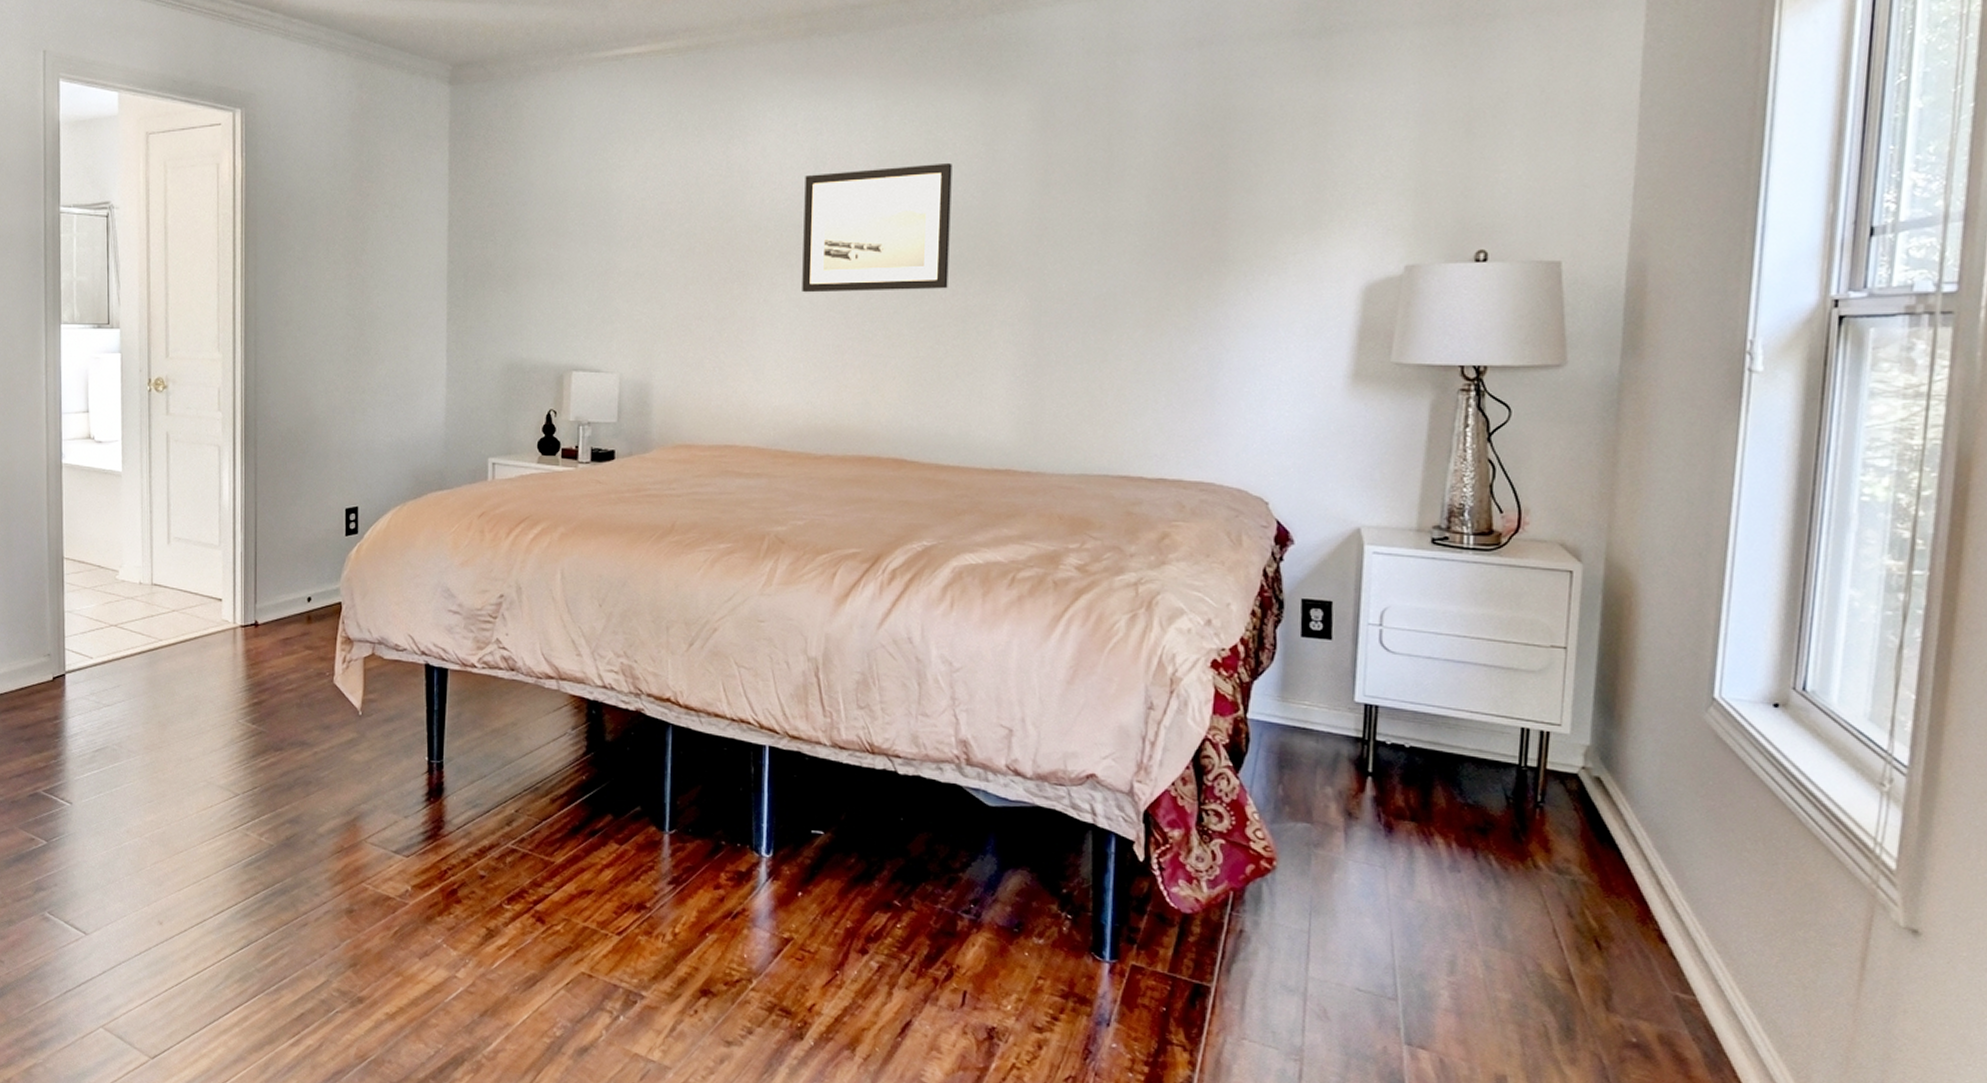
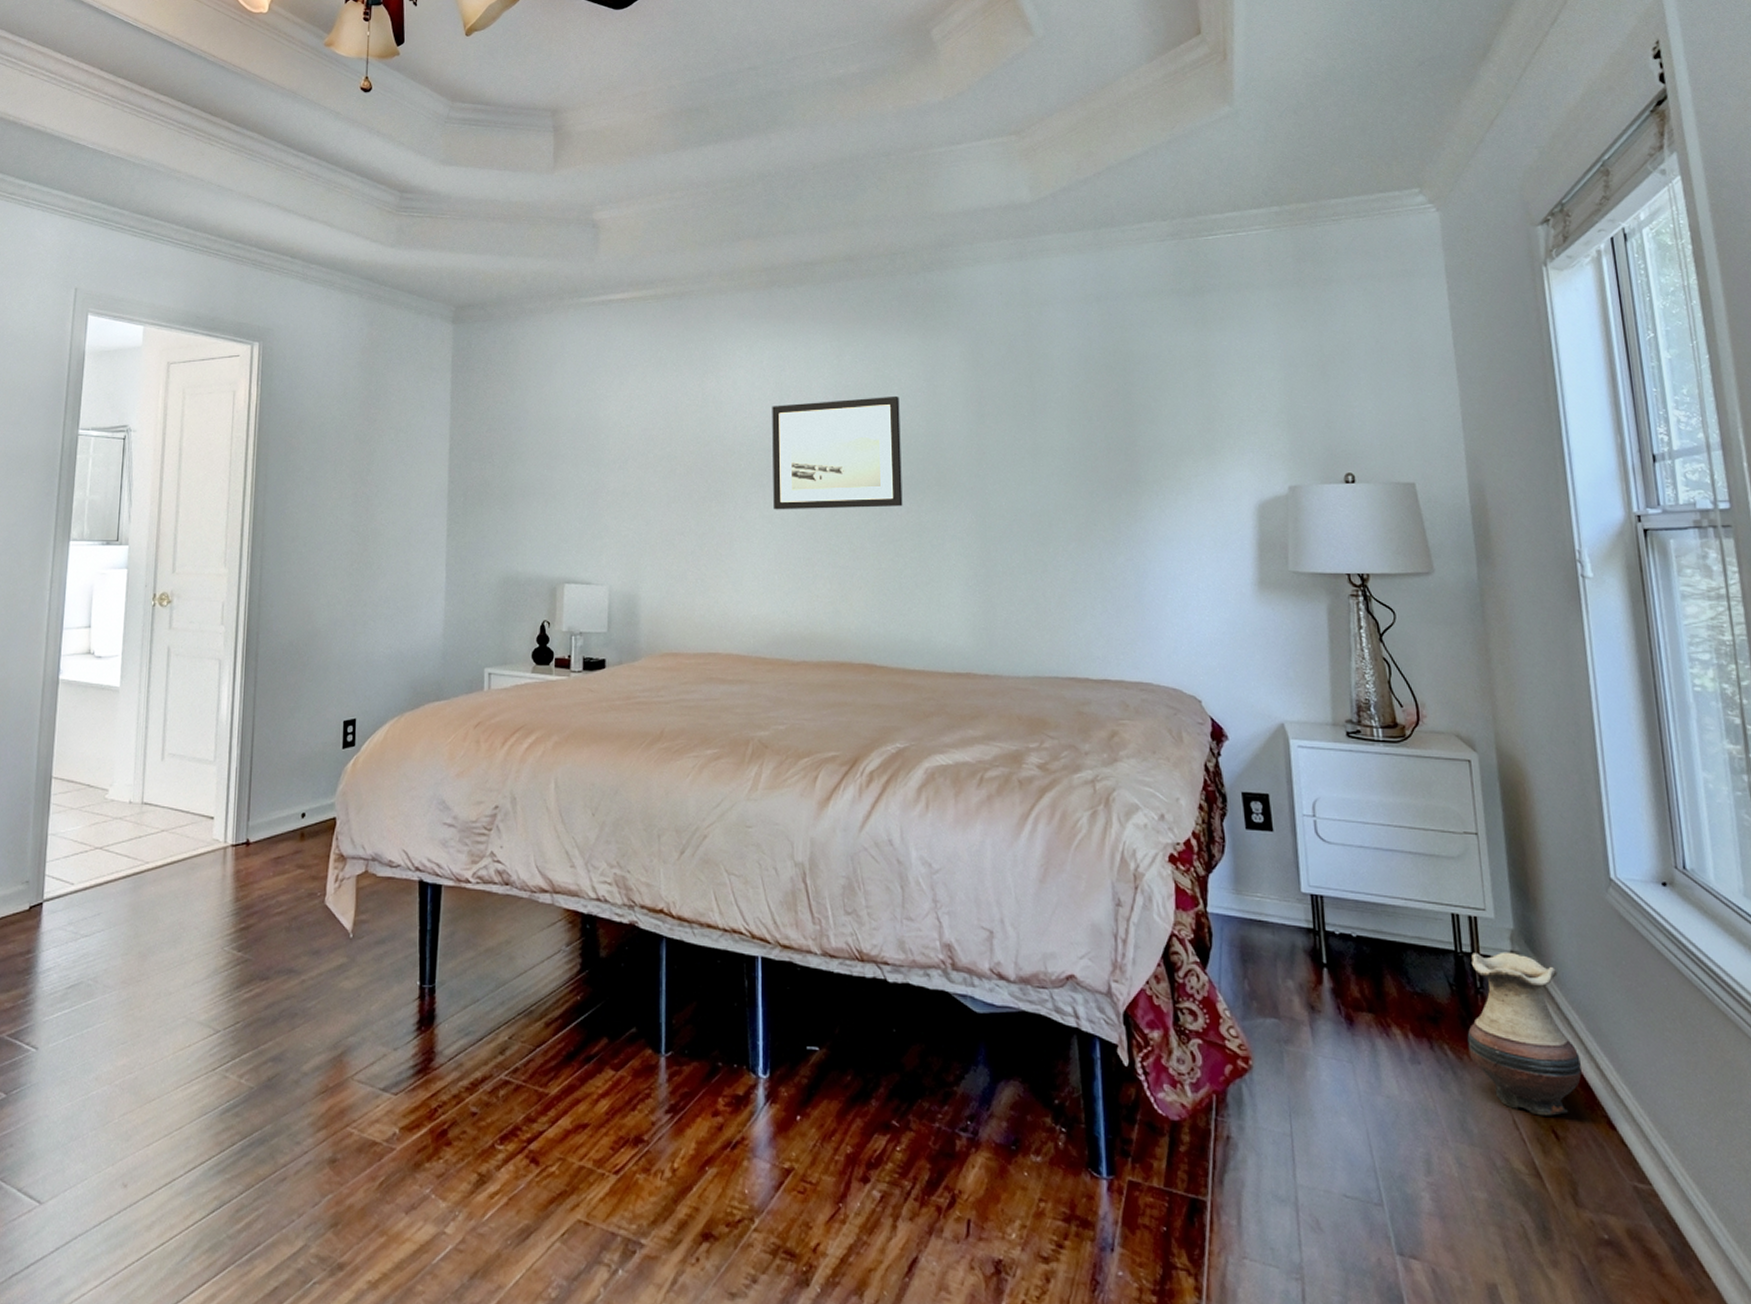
vase: none [1516,767,1640,927] -> present [1467,951,1582,1116]

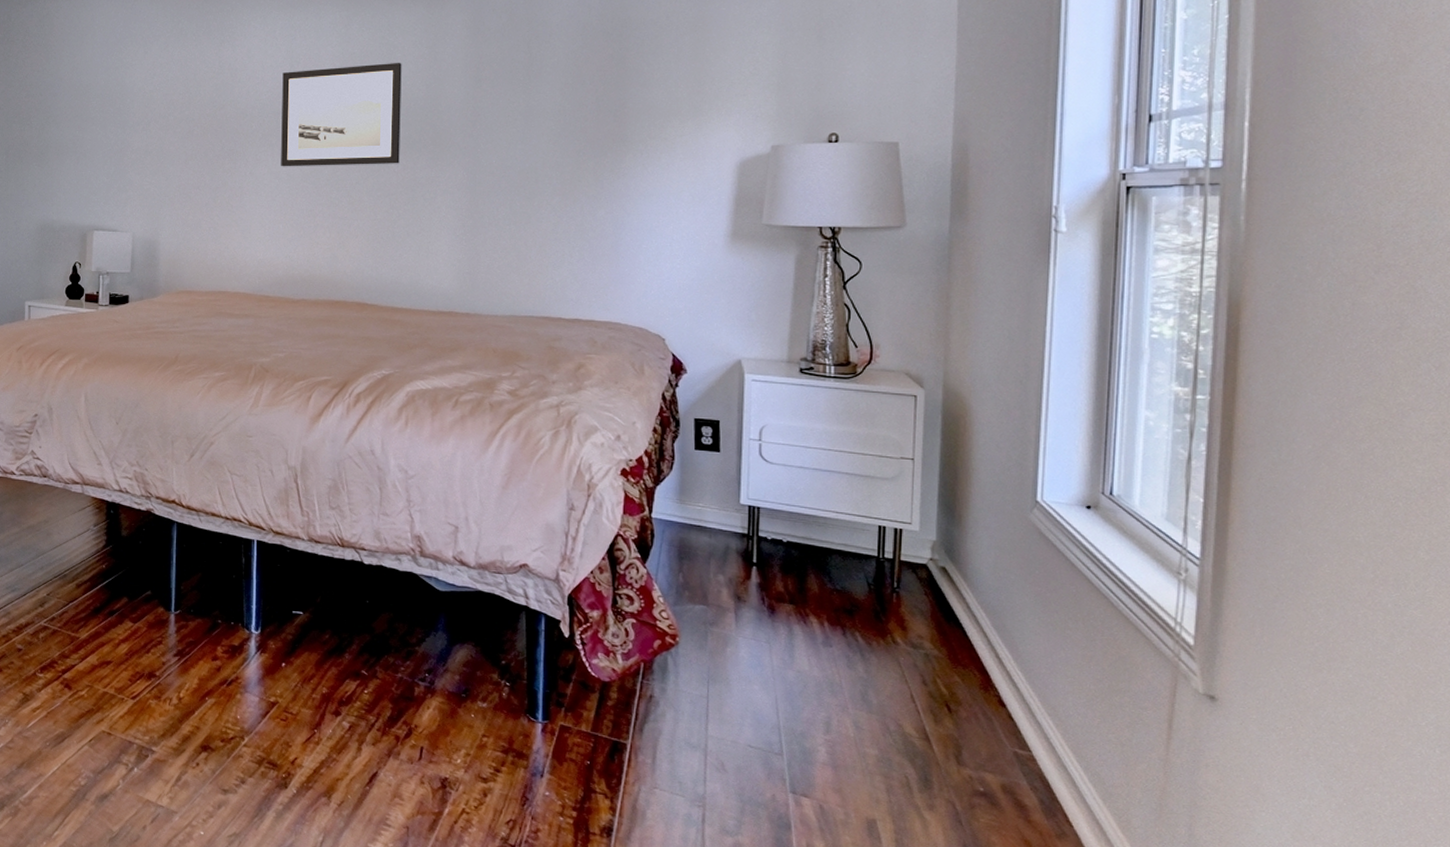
vase: present [1467,951,1582,1116] -> none [878,559,982,693]

